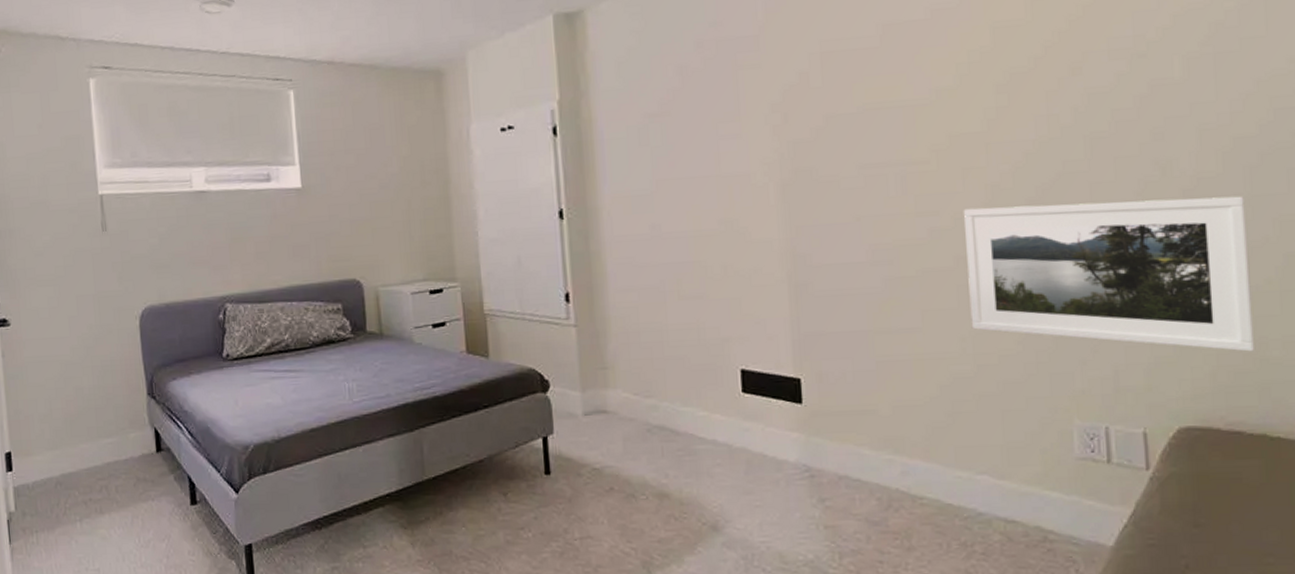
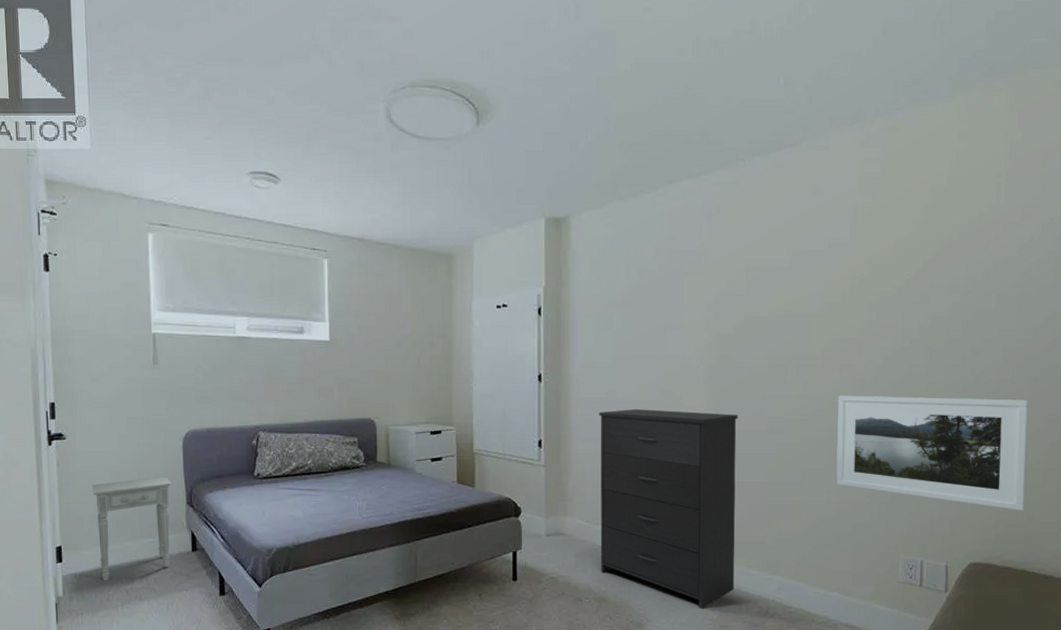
nightstand: none [41,363,132,492] -> present [92,476,172,581]
dresser: none [640,243,841,504] -> present [599,409,738,609]

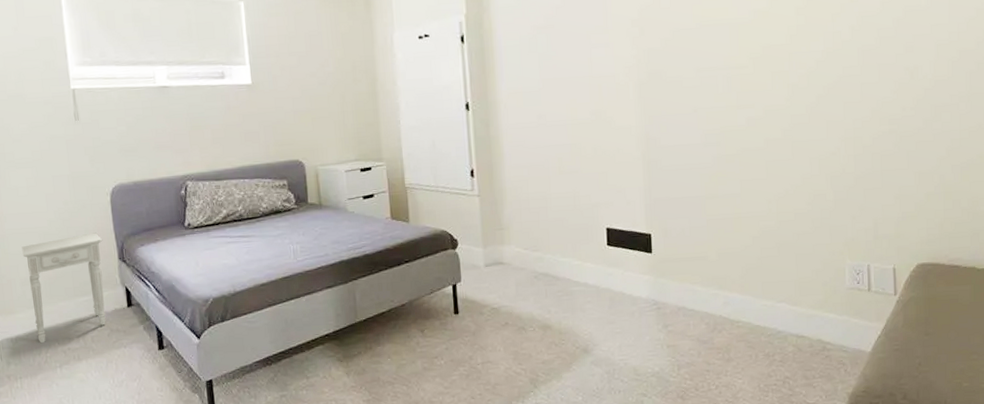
dresser: present [599,409,738,609] -> none [530,129,680,330]
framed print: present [836,395,1028,511] -> none [771,94,969,208]

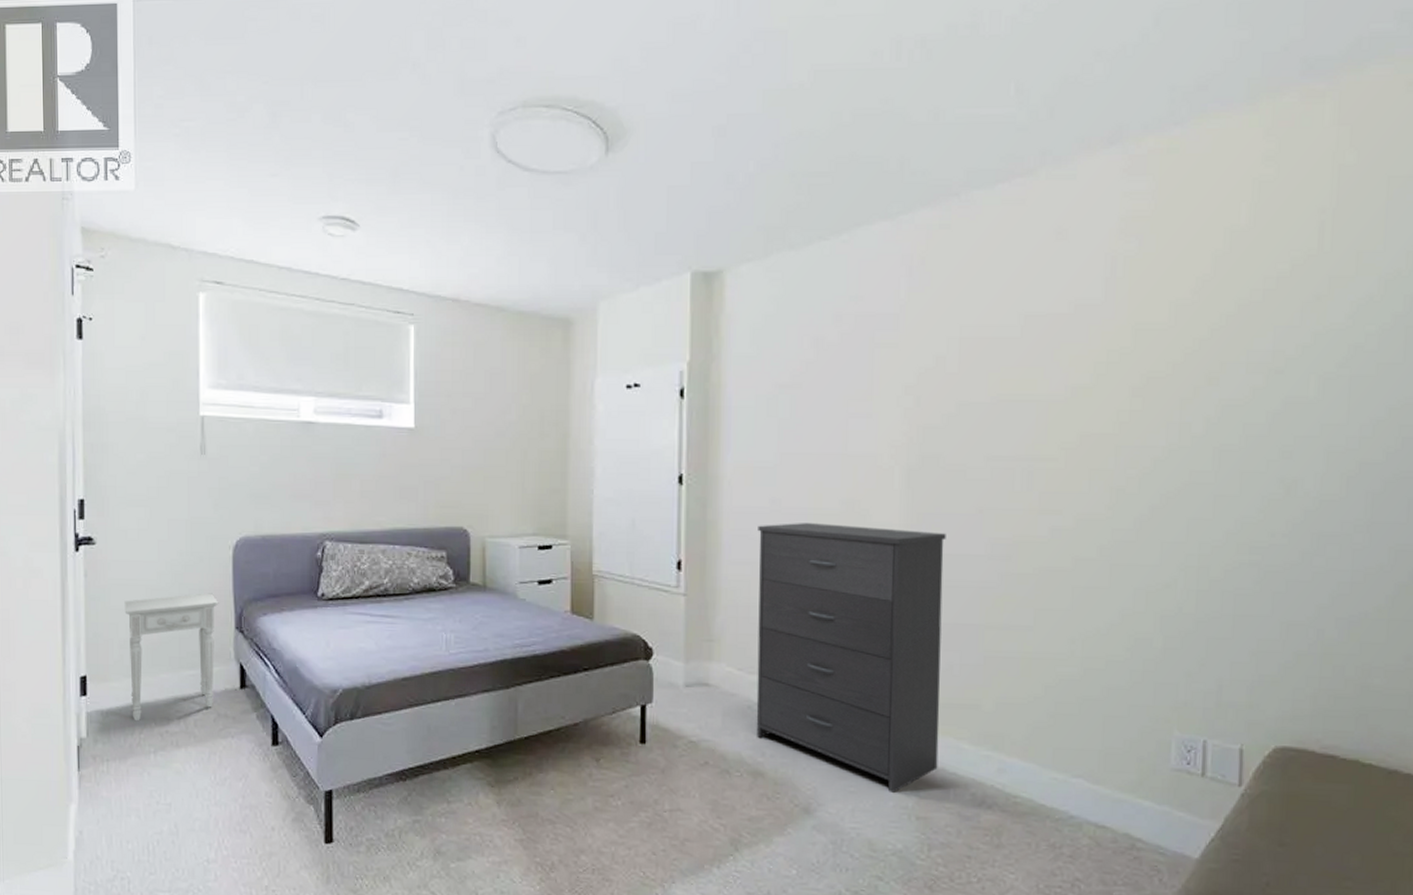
dresser: none [530,129,680,330] -> present [756,523,946,793]

